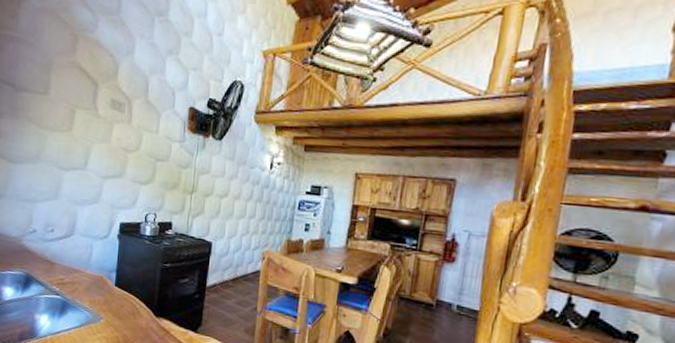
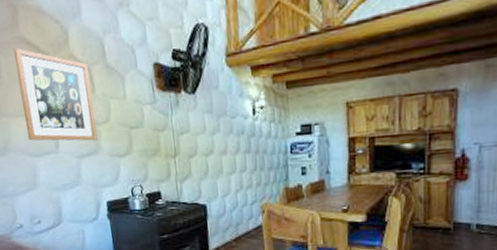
wall art: none [60,70,130,166] -> present [13,47,98,141]

